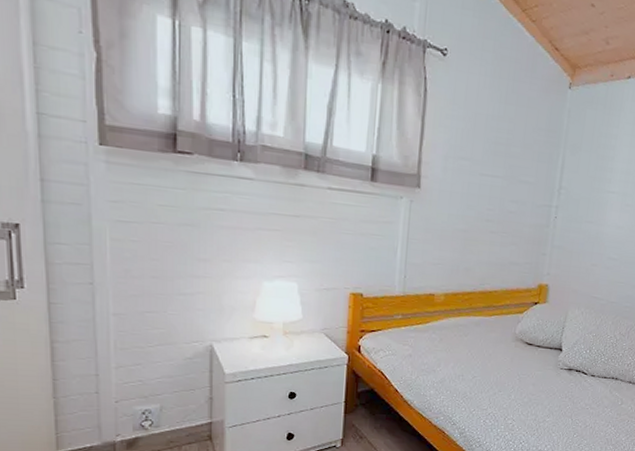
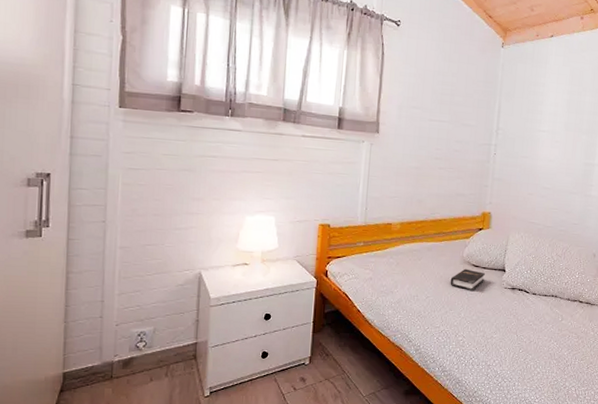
hardback book: none [500,346,539,372] -> present [450,268,485,292]

